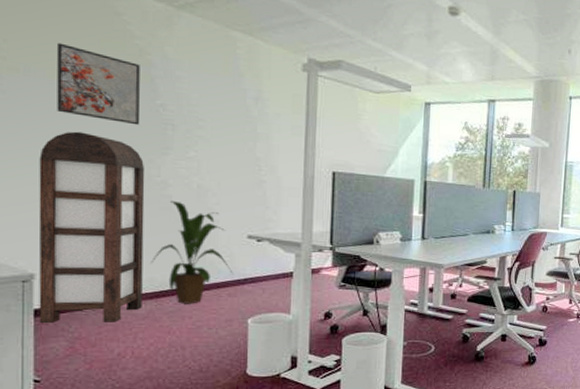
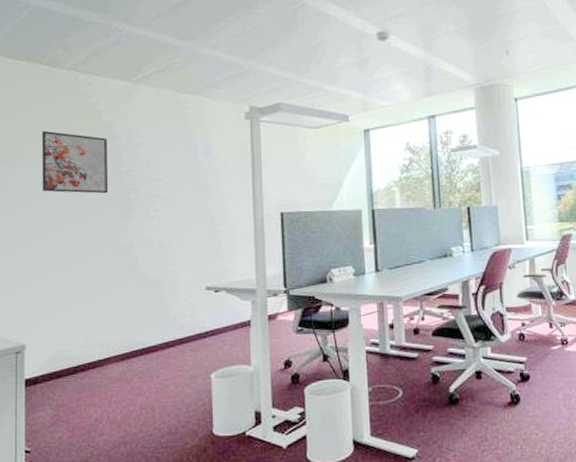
bookshelf: present [38,131,145,324] -> none [28,206,115,393]
house plant: present [151,200,233,304] -> none [121,260,195,363]

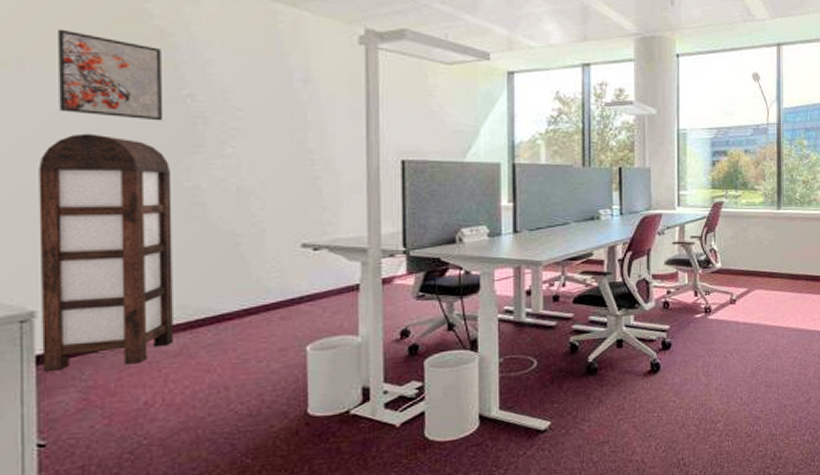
bookshelf: none [28,206,115,393] -> present [38,133,173,373]

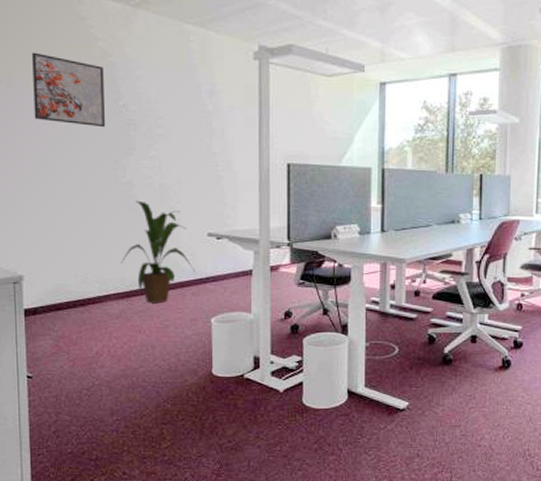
bookshelf: present [38,133,173,373] -> none [22,137,115,323]
house plant: none [182,208,286,334] -> present [121,200,196,304]

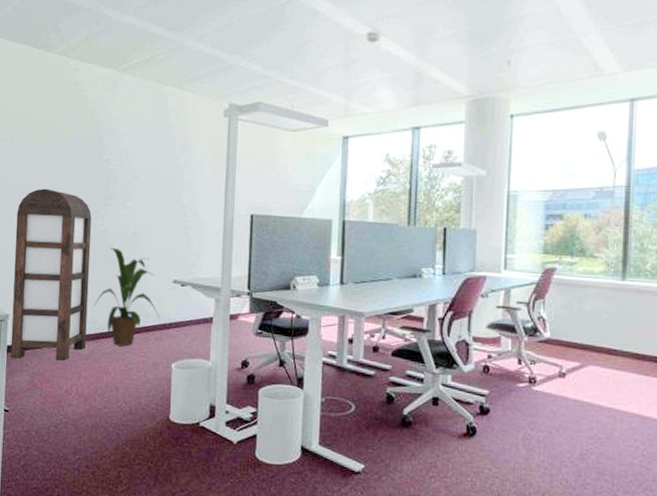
bookshelf: none [22,137,115,323] -> present [10,188,92,361]
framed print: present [31,52,106,128] -> none [30,113,91,180]

